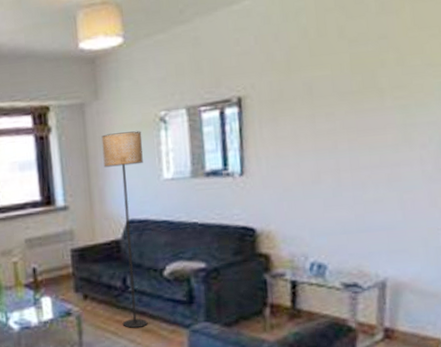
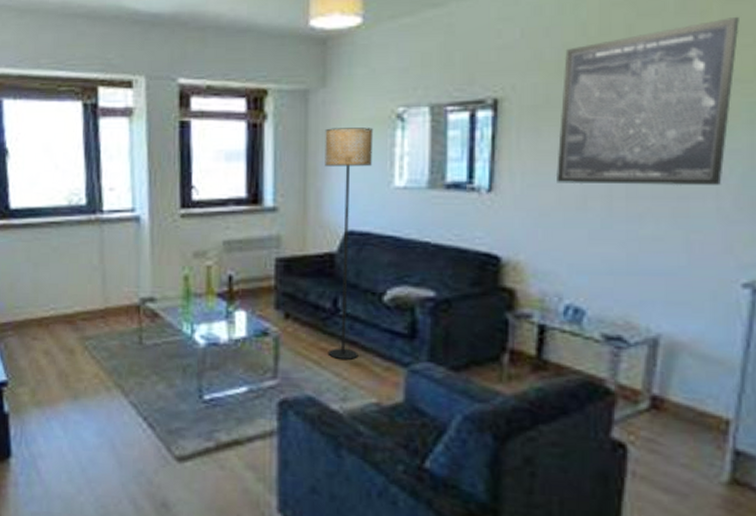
wall art: none [292,12,428,163] -> present [557,16,739,186]

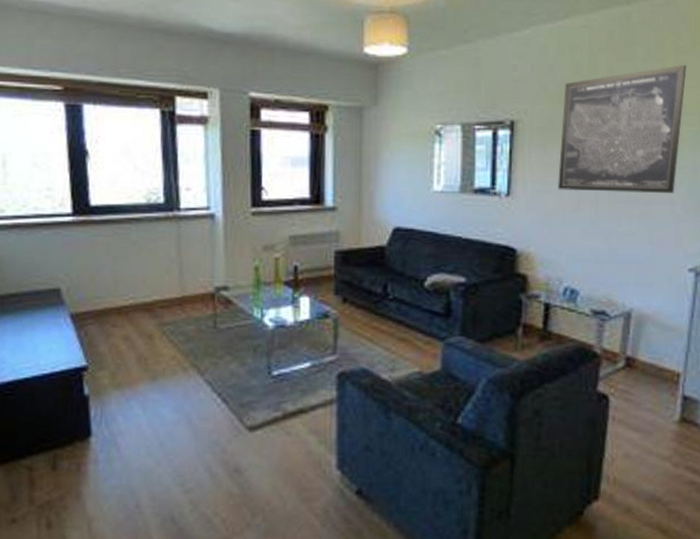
floor lamp: present [325,127,374,359] -> none [376,140,417,336]

